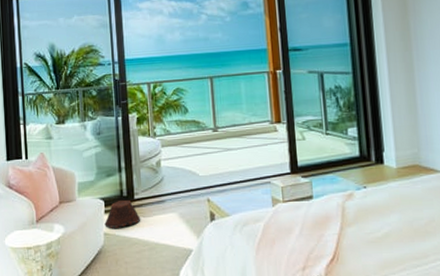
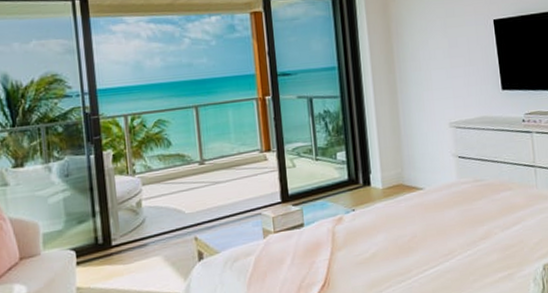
woven basket: present [104,200,141,228] -> none [76,248,120,282]

